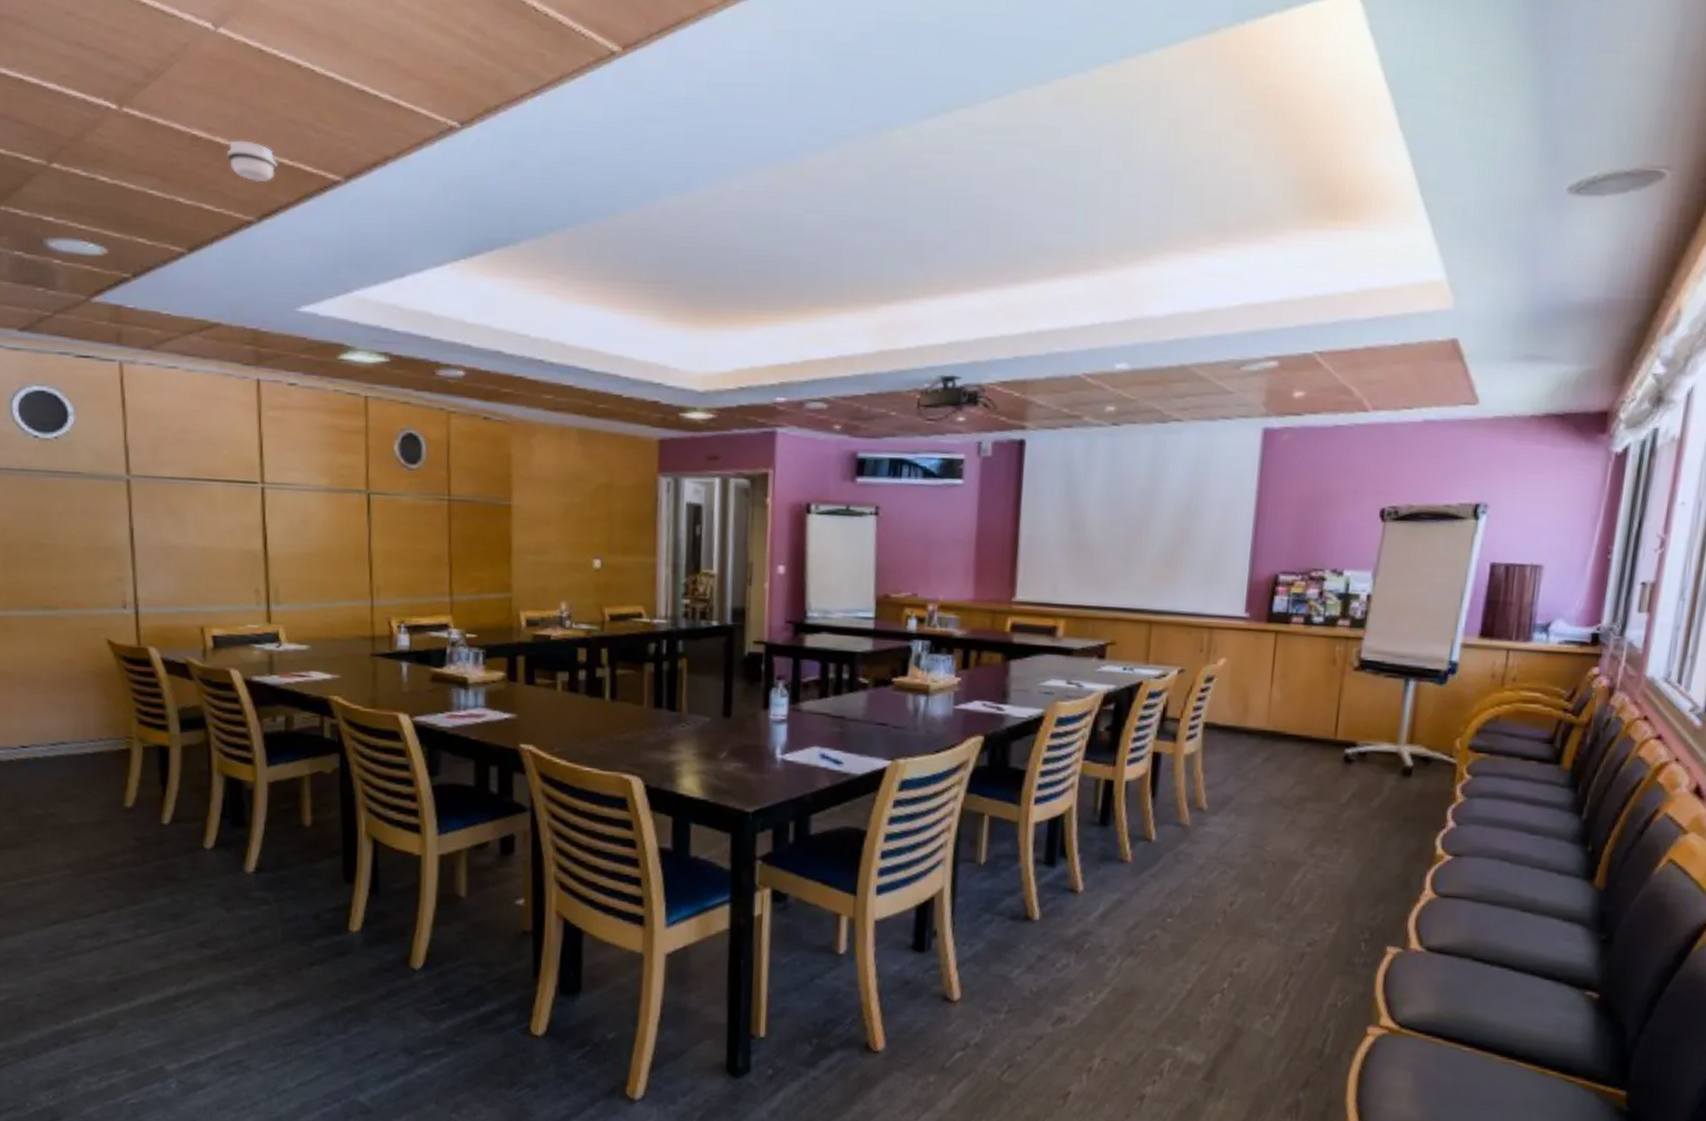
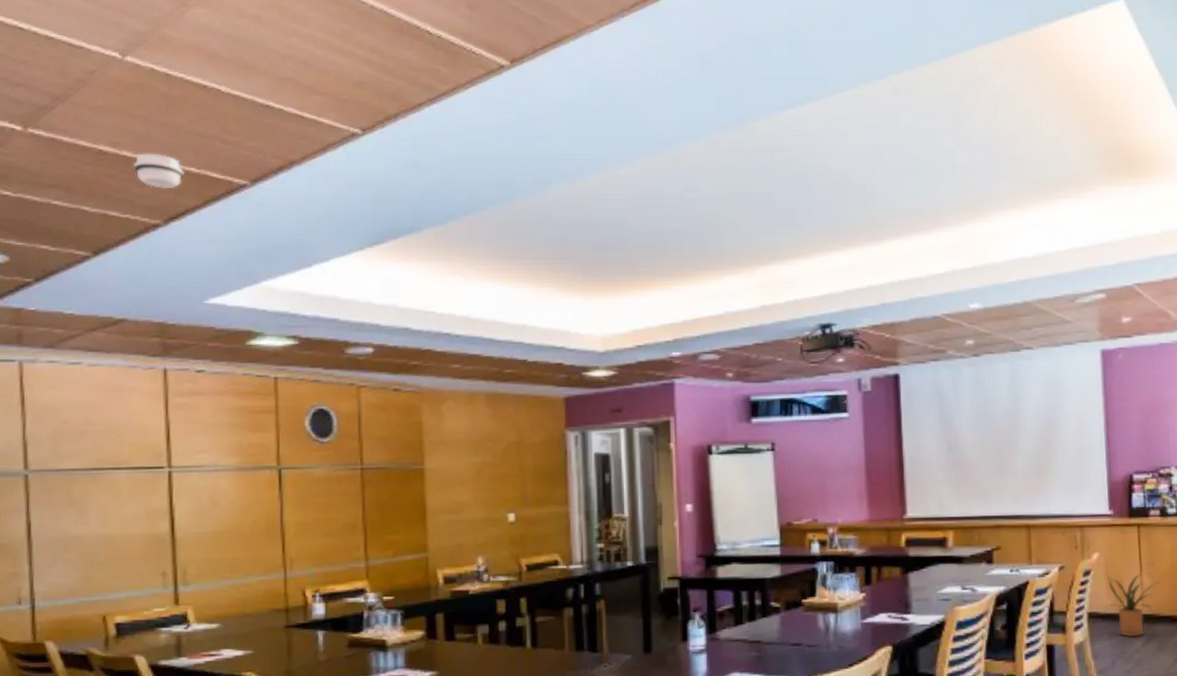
house plant: none [1226,684,1291,753] -> present [1106,572,1159,637]

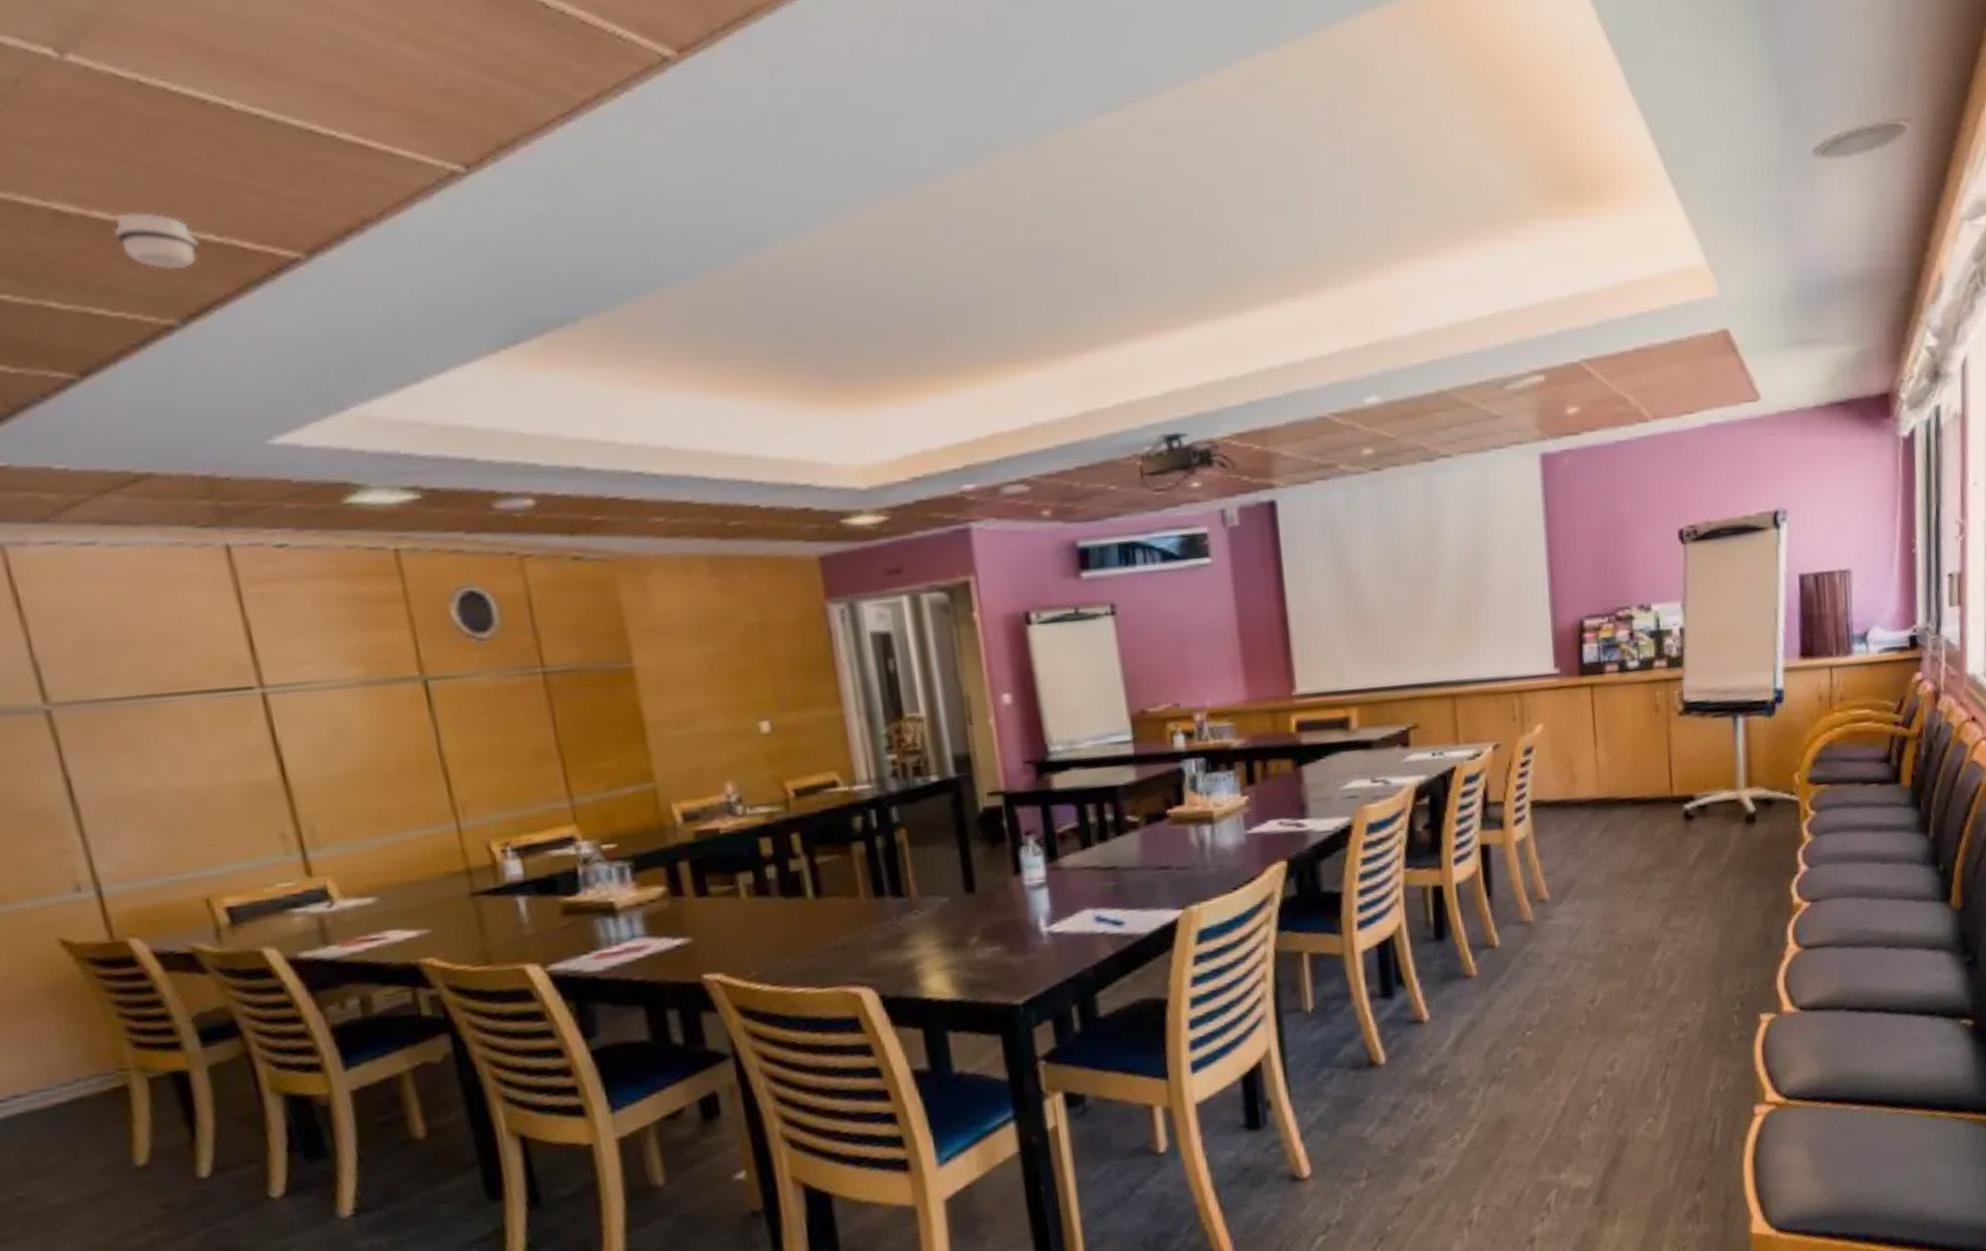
house plant: present [1106,572,1159,637] -> none [1553,745,1618,828]

